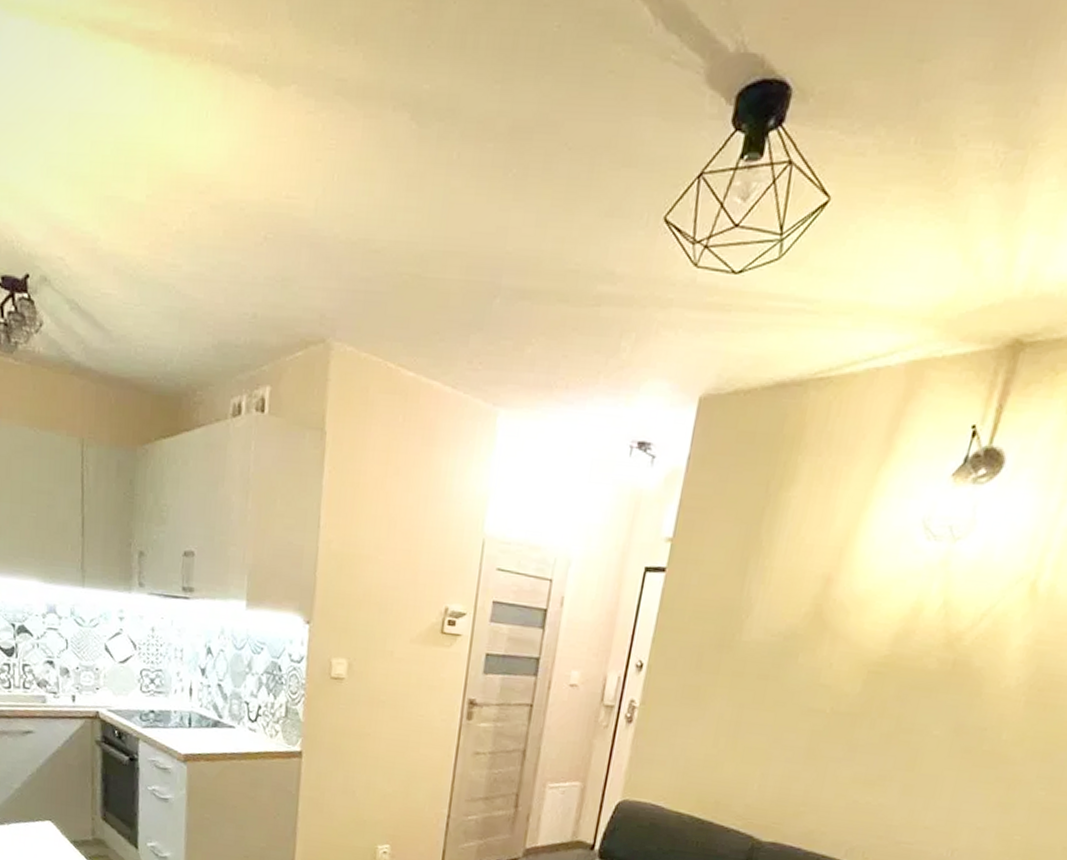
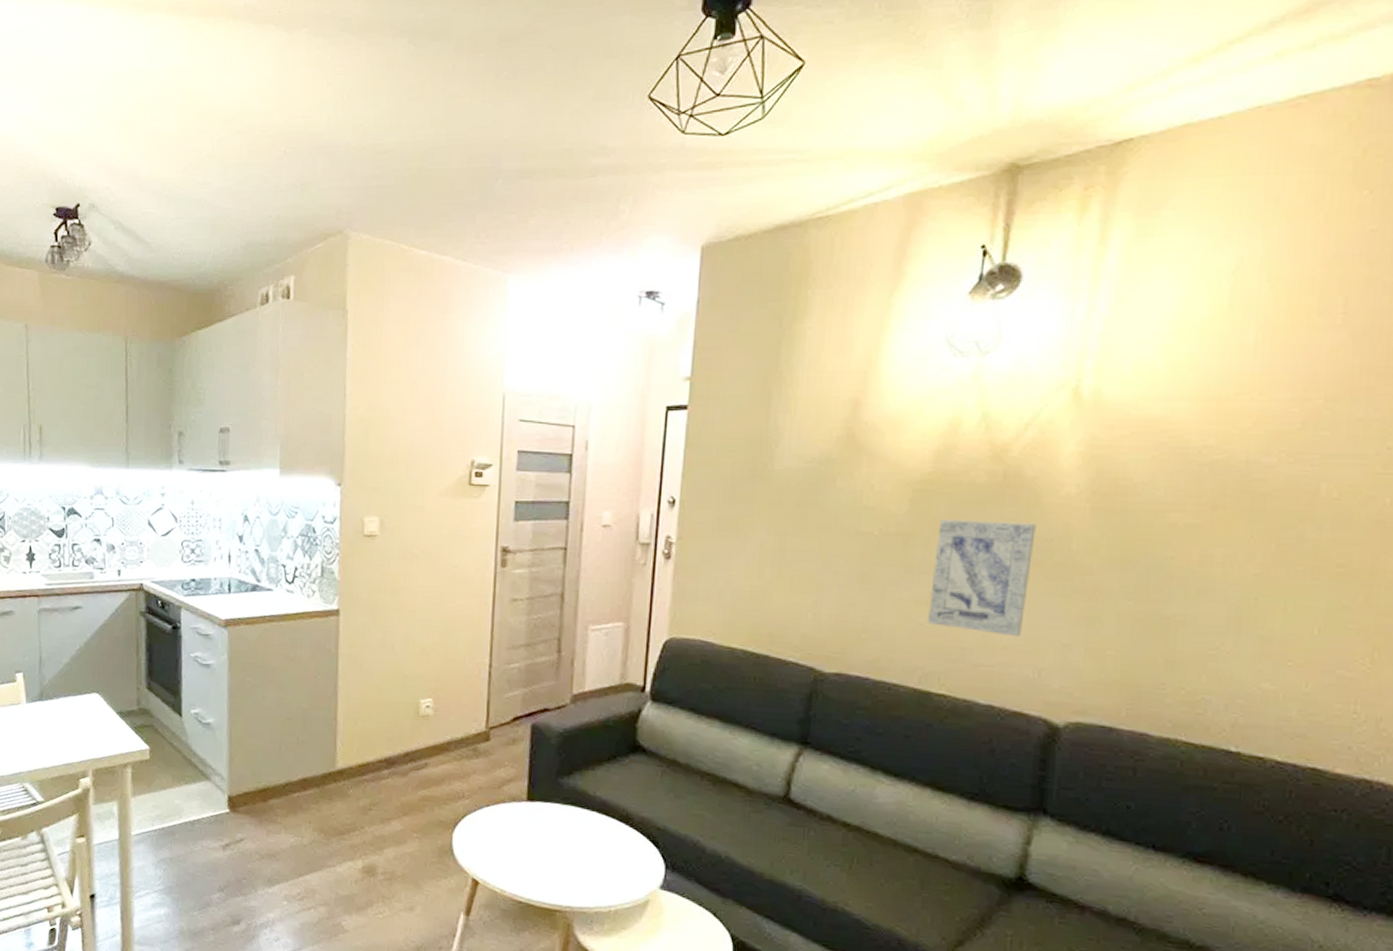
wall art: none [861,702,974,819] -> present [927,519,1036,637]

